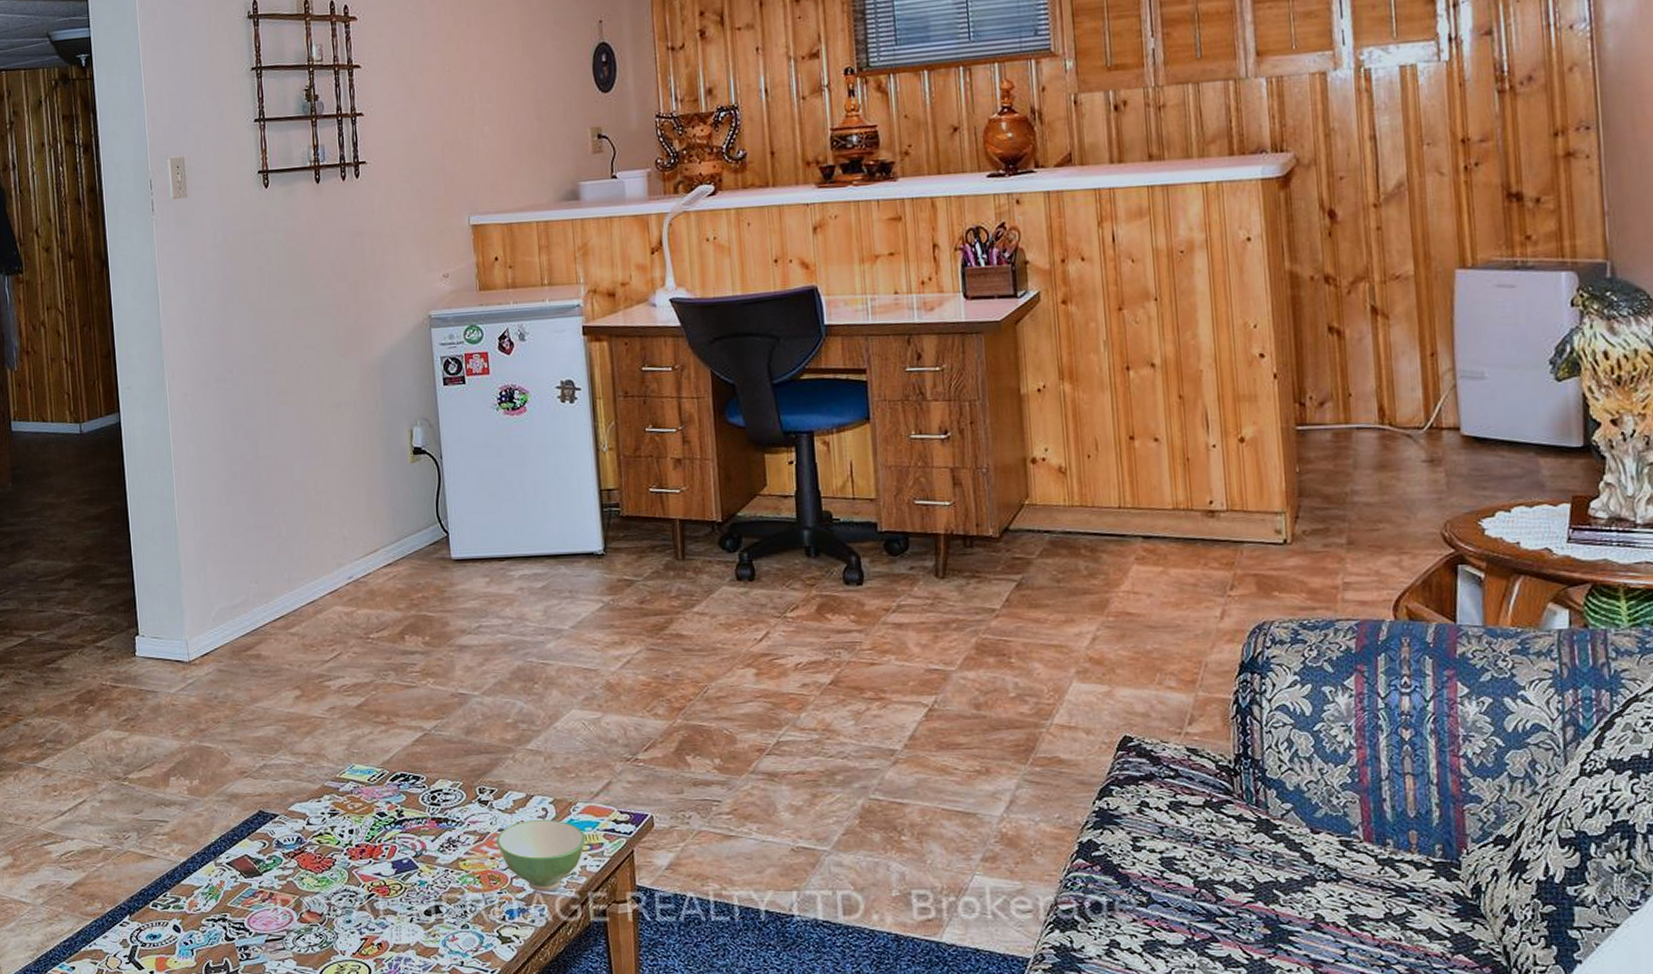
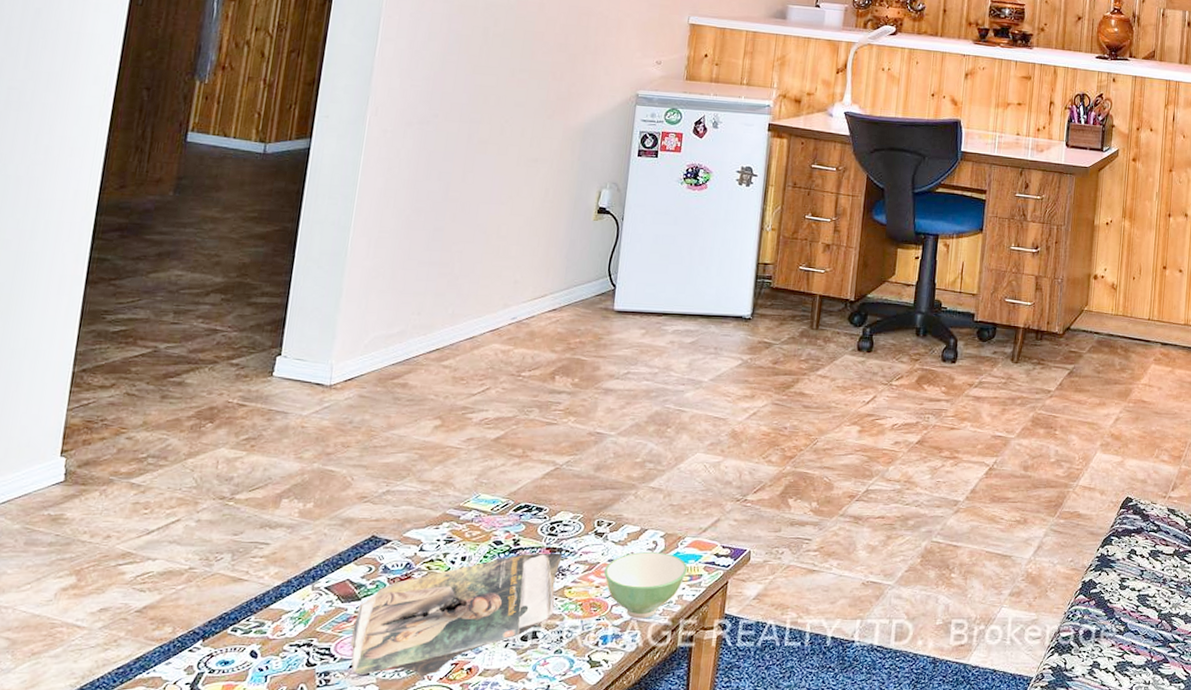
magazine: none [260,823,453,952] -> present [349,553,563,677]

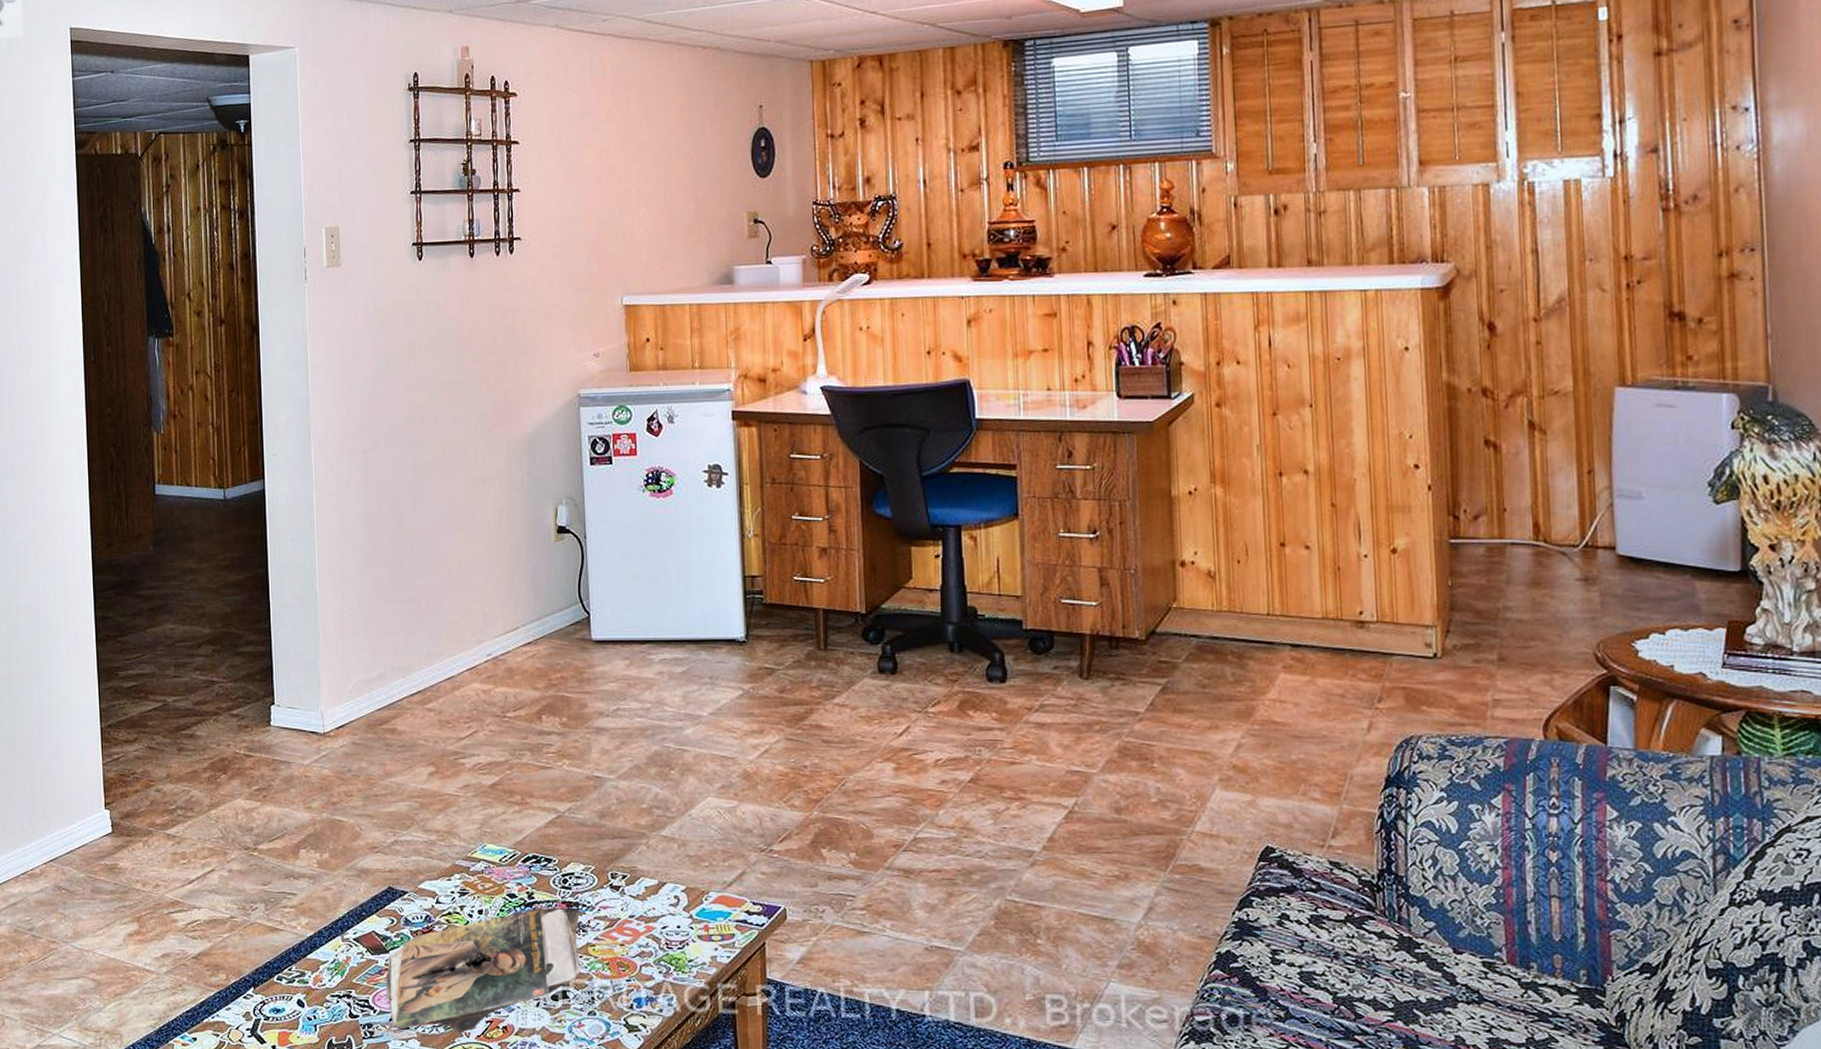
bowl: present [603,552,688,619] -> none [626,908,717,981]

